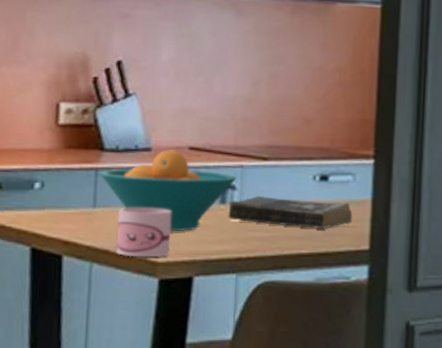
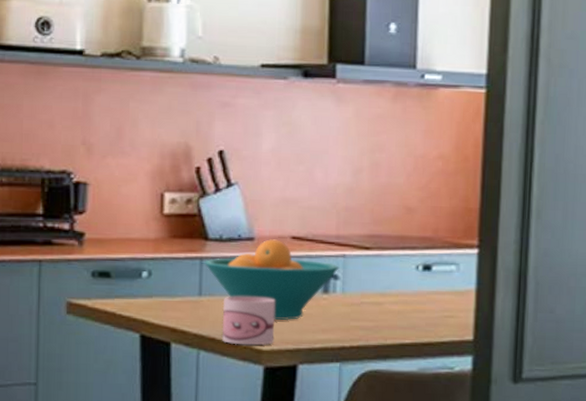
book: present [228,196,353,230] -> none [331,286,456,320]

